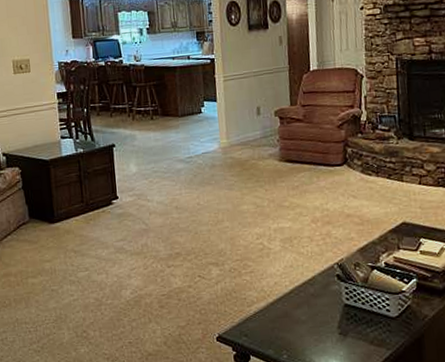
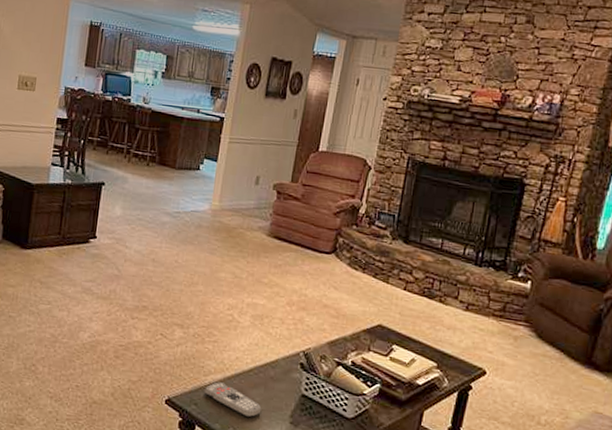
remote control: none [251,309,310,338] -> present [204,382,262,418]

